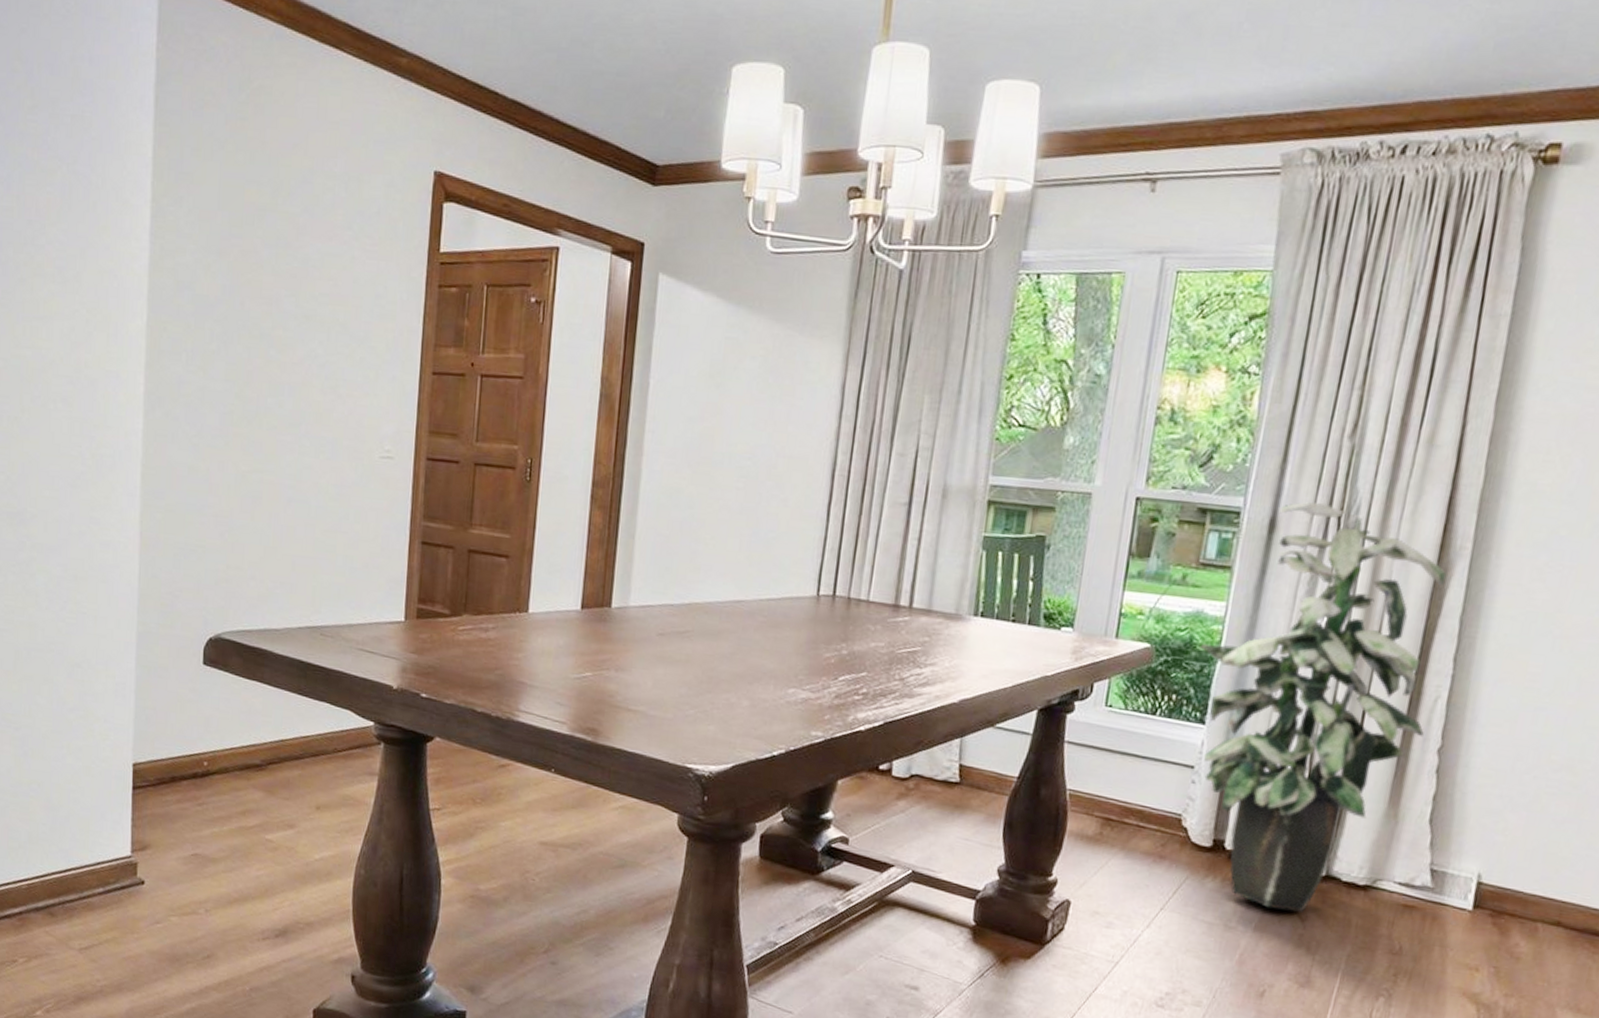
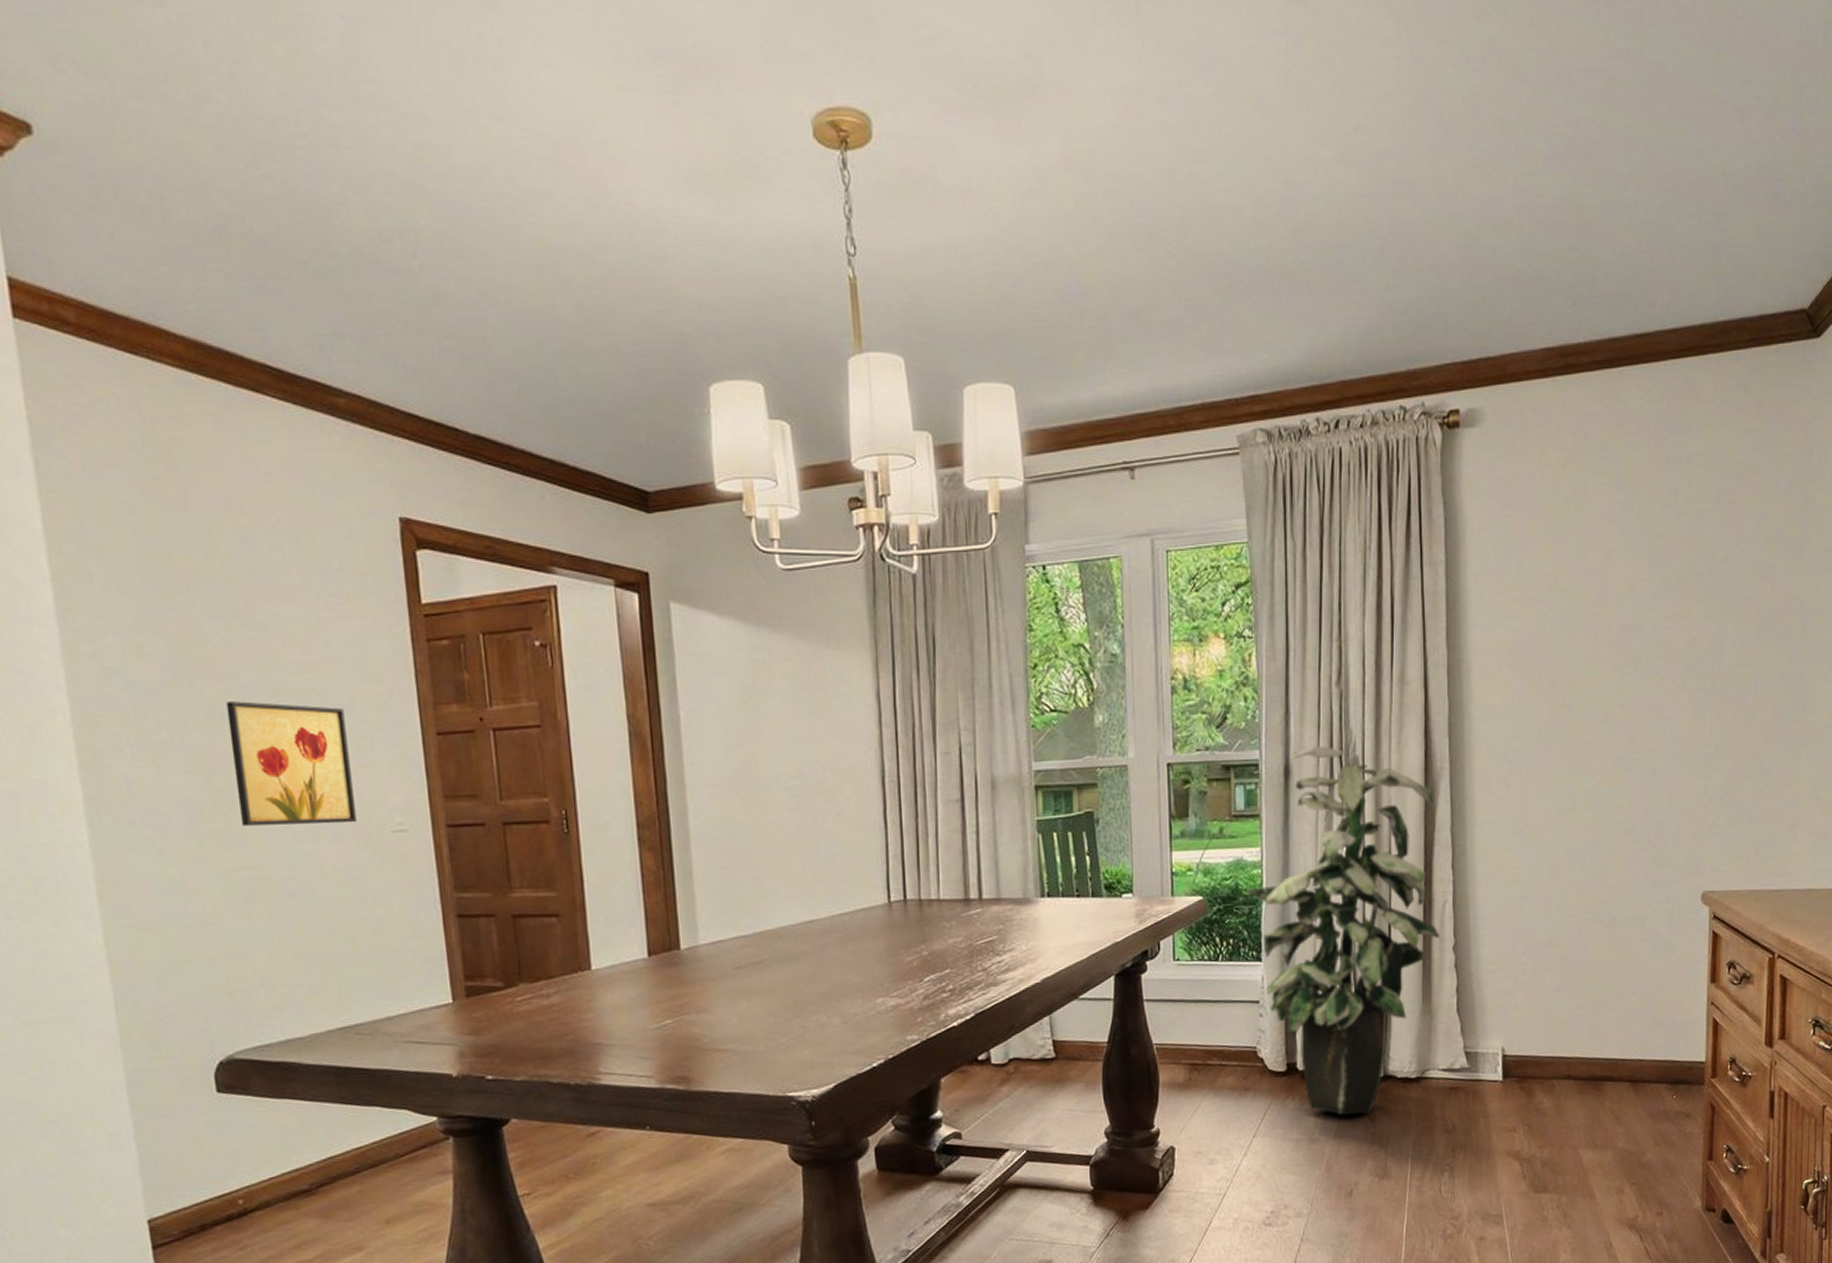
wall art: none [260,322,359,445] -> present [225,701,356,826]

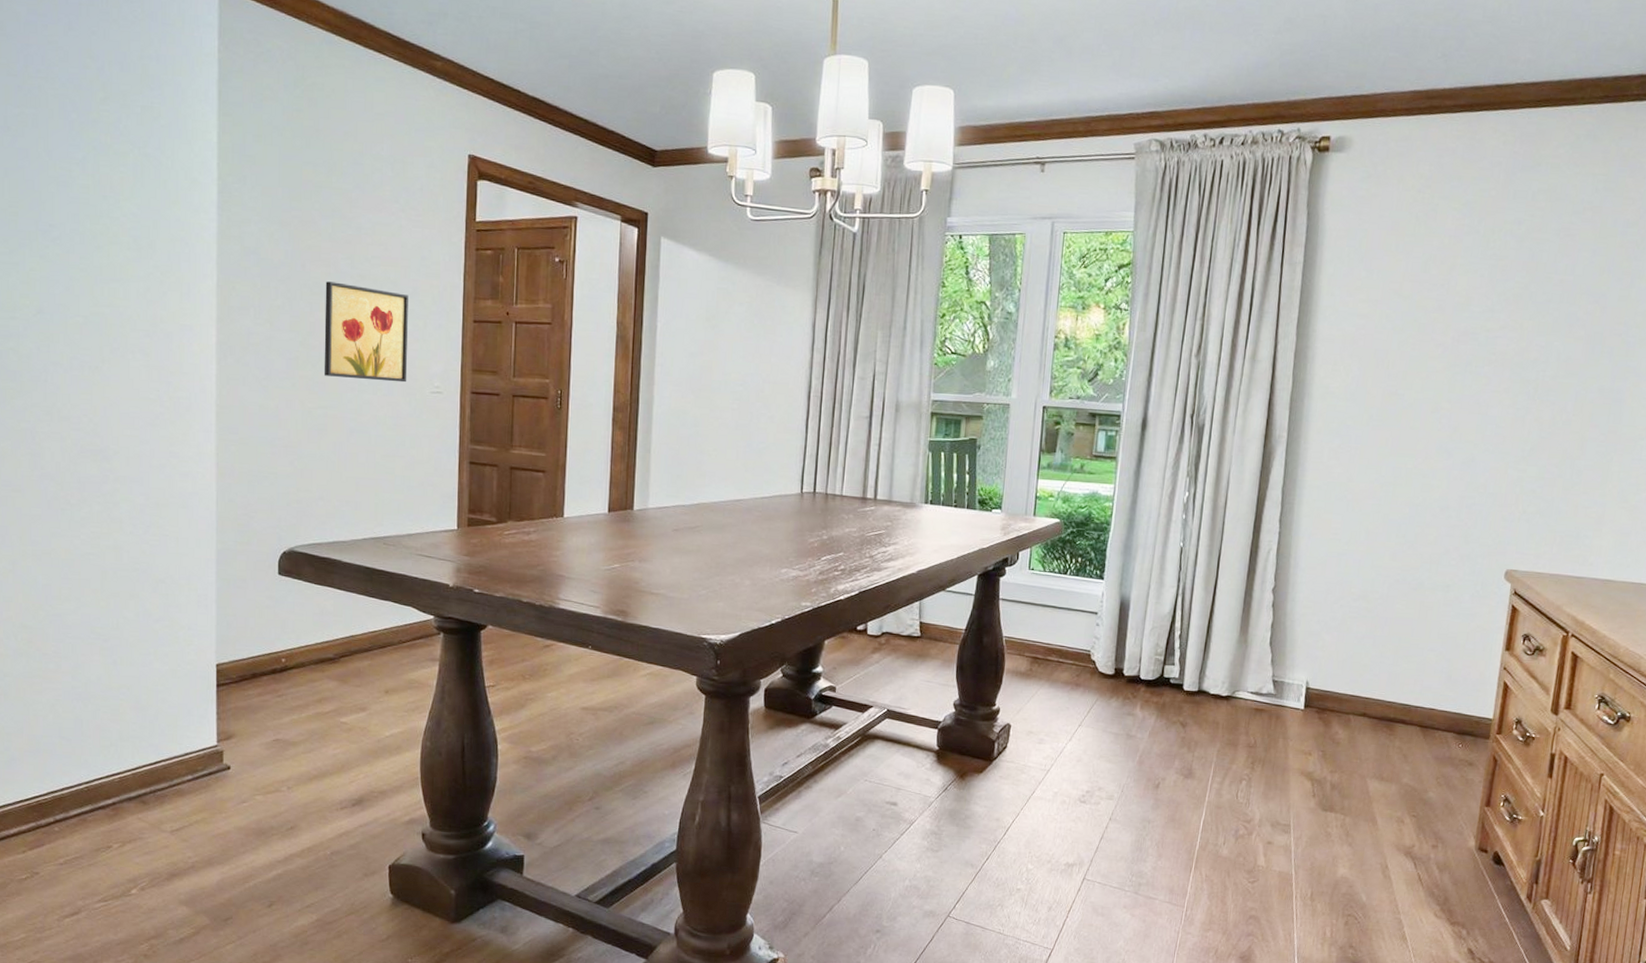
indoor plant: present [1245,745,1440,1115] -> none [1097,405,1271,720]

